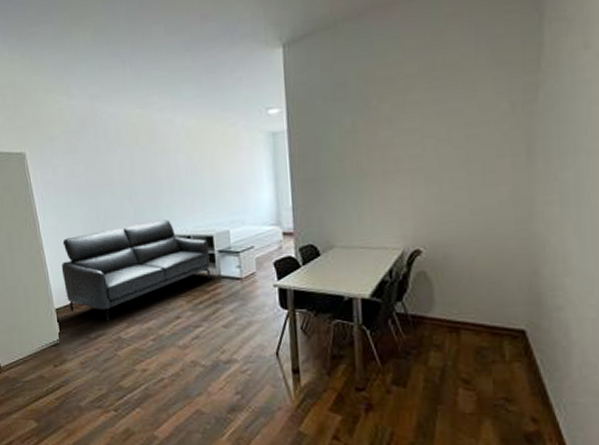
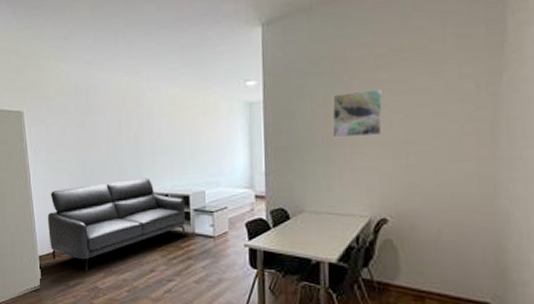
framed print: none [361,112,415,168] -> present [332,89,384,138]

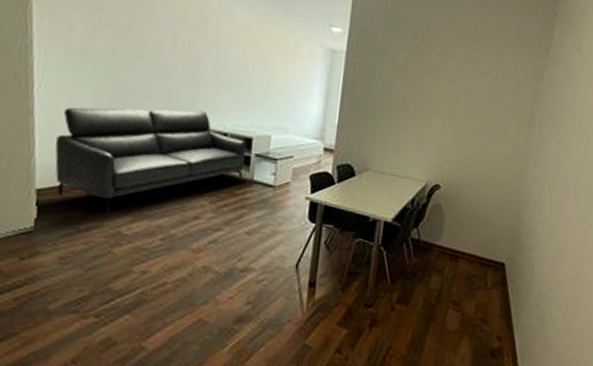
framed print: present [332,89,384,138] -> none [406,60,456,108]

